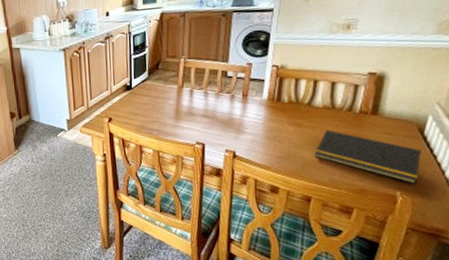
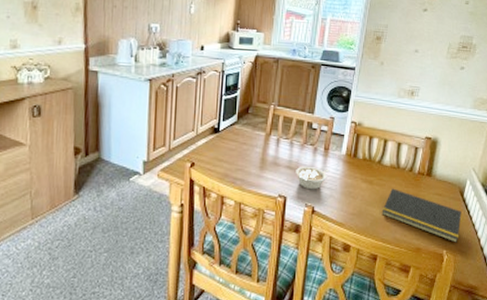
legume: none [213,113,250,136] -> present [296,166,330,190]

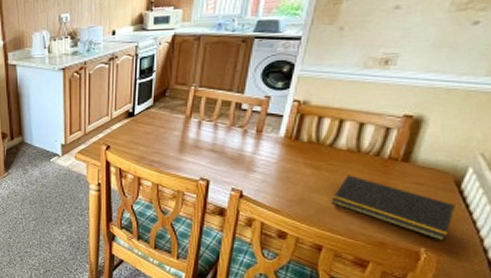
legume: present [296,166,330,190] -> none [221,149,263,174]

